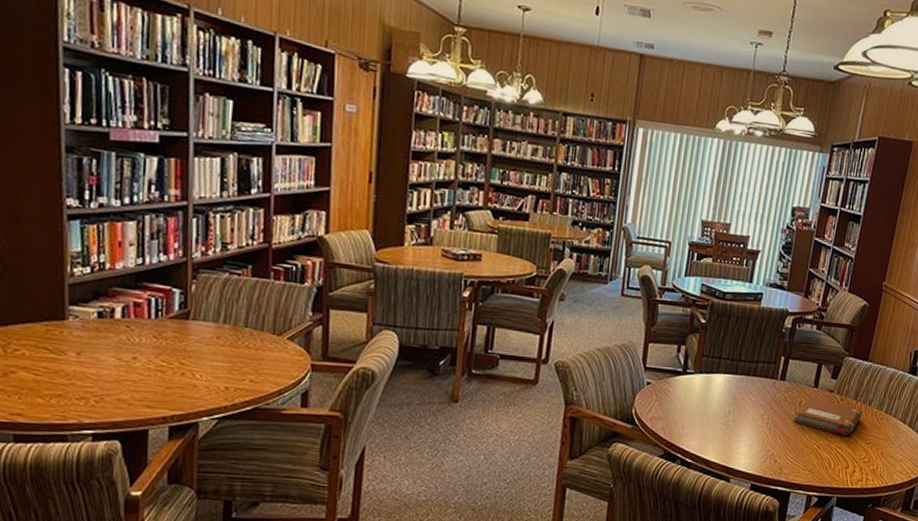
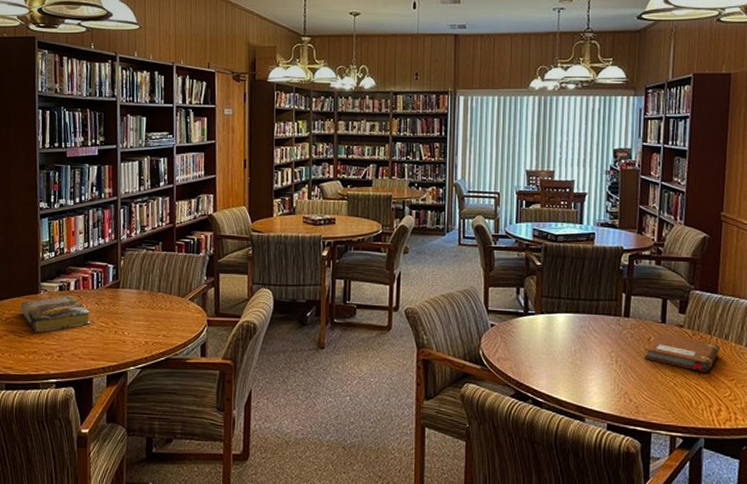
book: none [37,324,146,371] -> present [21,295,91,333]

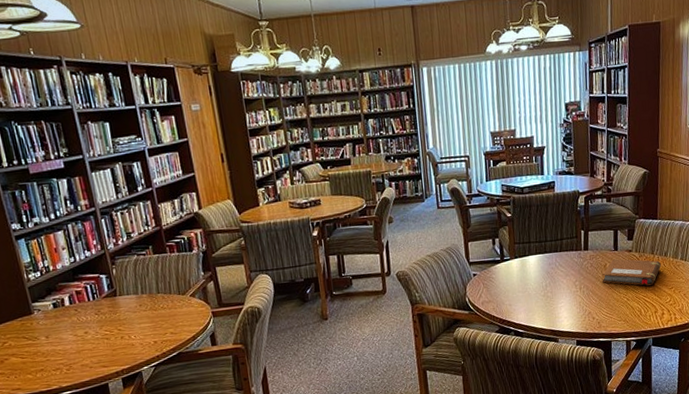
book: present [21,295,91,333] -> none [16,310,94,352]

